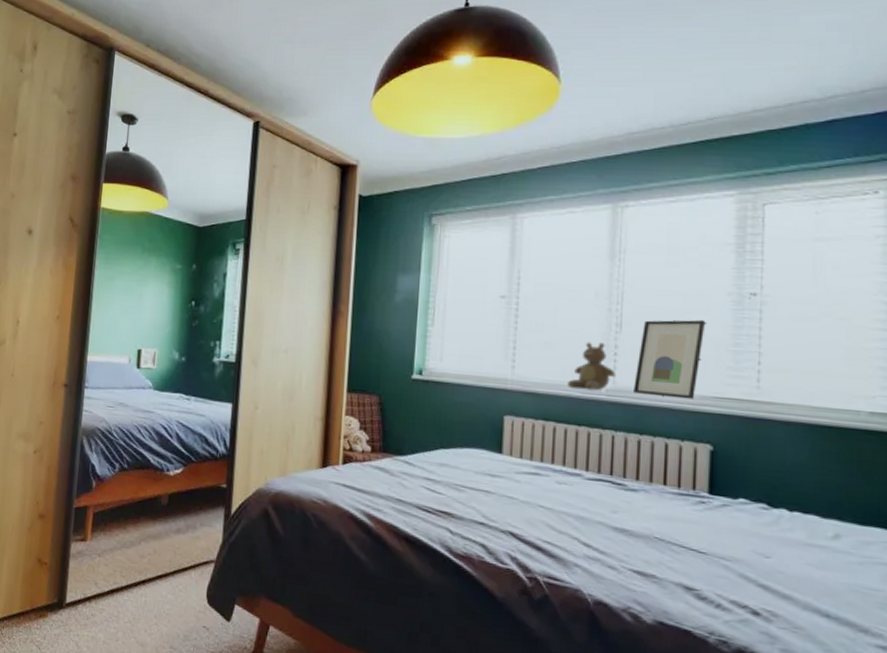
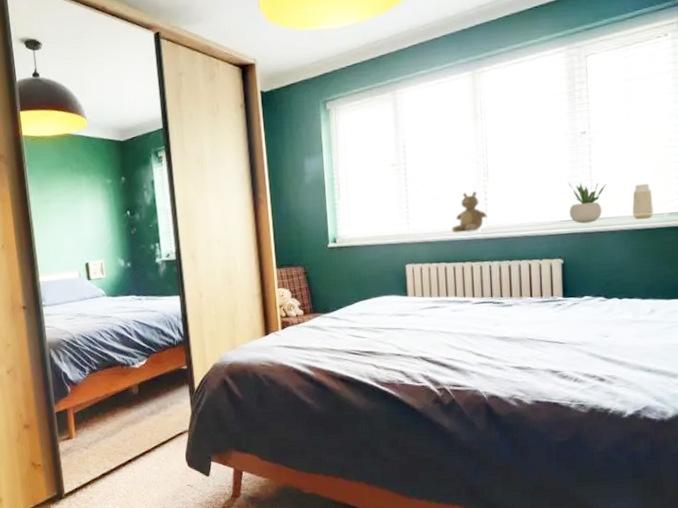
picture frame: present [633,319,708,399] -> none [501,159,552,228]
potted plant: none [725,350,780,407] -> present [567,182,606,224]
vase: none [816,368,846,415] -> present [632,183,653,220]

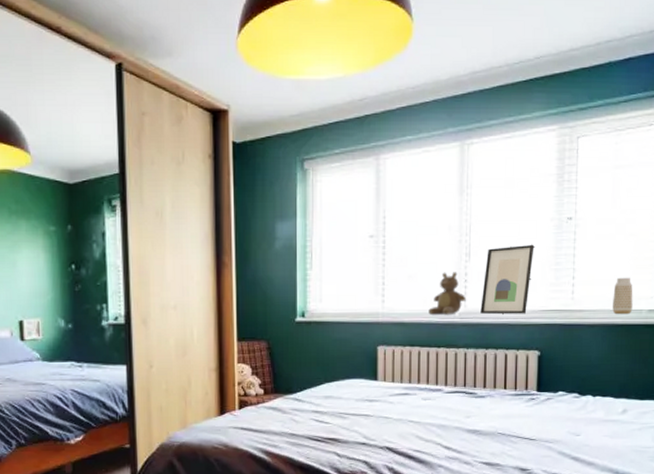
picture frame: none [501,159,552,228] -> present [480,244,536,315]
potted plant: present [567,182,606,224] -> none [549,269,589,315]

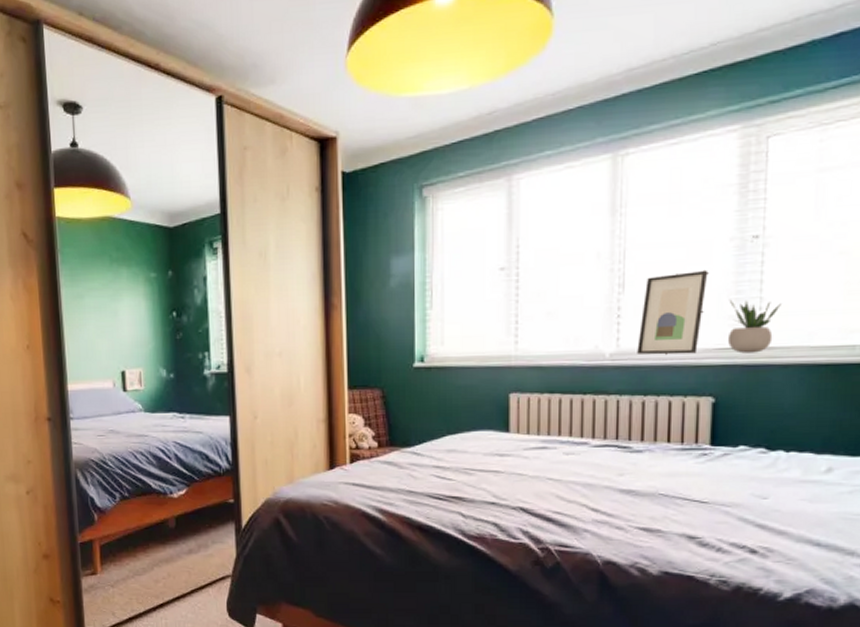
teddy bear: present [428,272,466,316] -> none [572,306,619,358]
potted plant: none [549,269,589,315] -> present [727,299,781,354]
vase: present [612,277,633,315] -> none [813,305,843,352]

